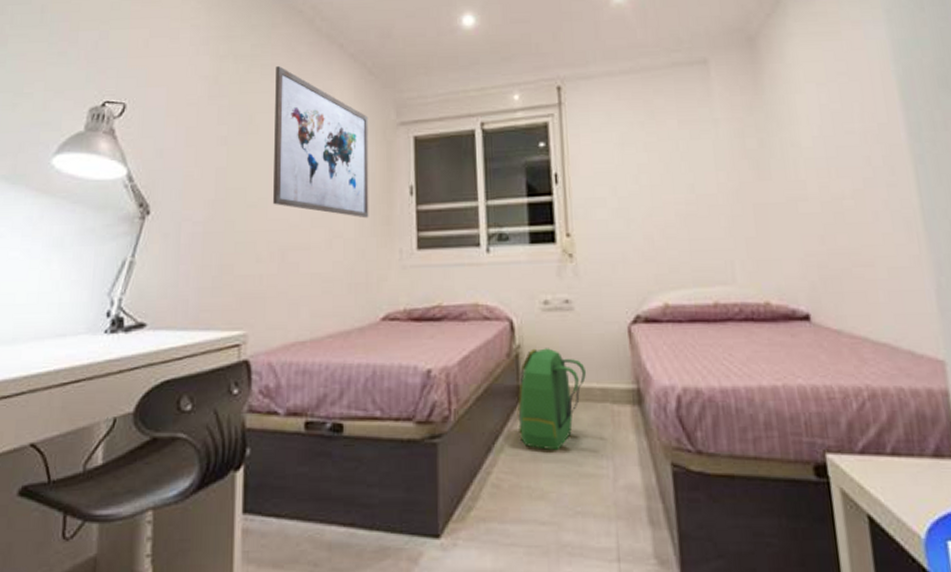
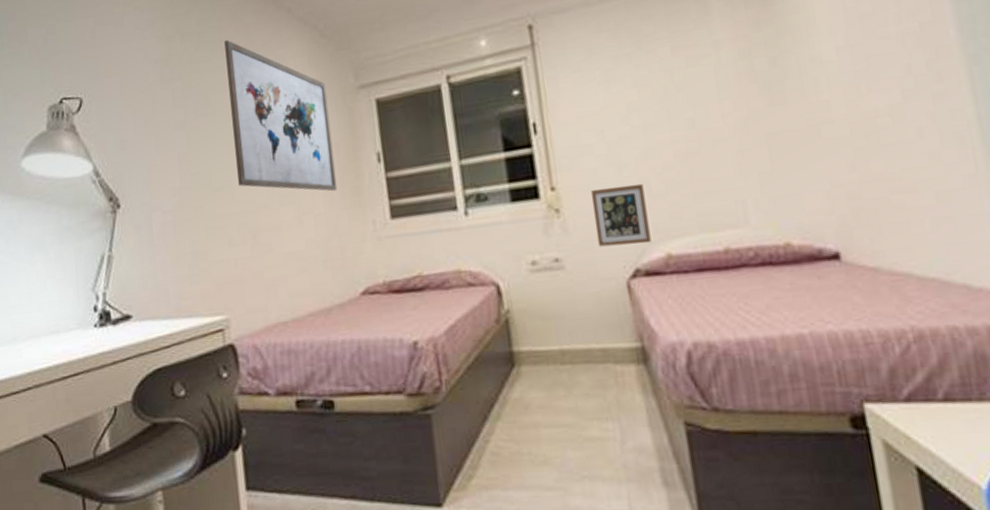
backpack: present [518,348,586,451] -> none [511,310,584,416]
picture frame: none [601,237,652,293] -> present [590,183,651,247]

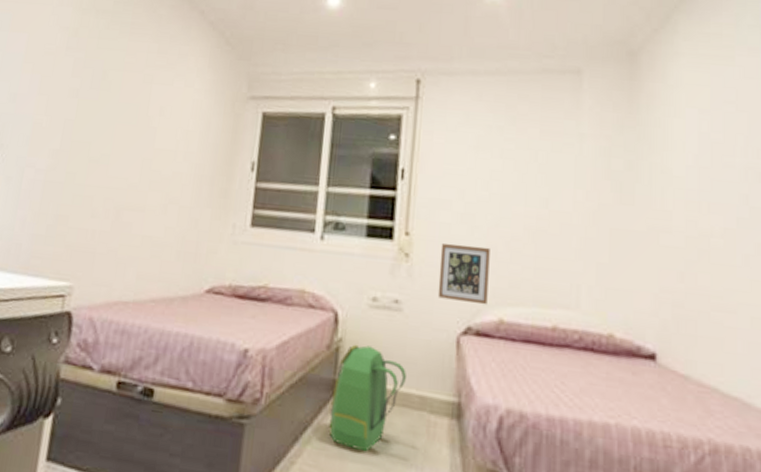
wall art: present [224,39,338,192] -> none [115,24,220,189]
backpack: none [511,310,584,416] -> present [328,344,406,452]

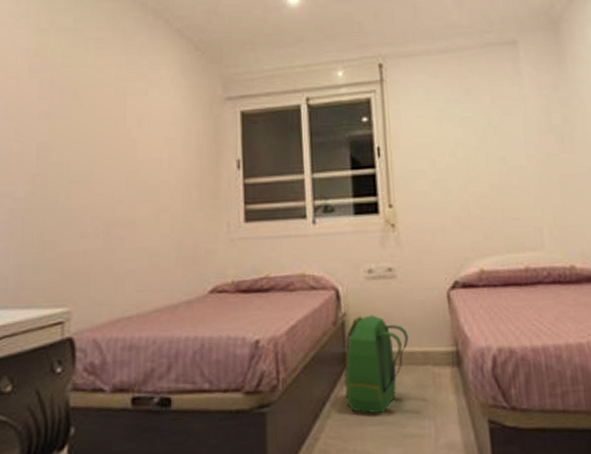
picture frame: present [437,243,490,305] -> none [421,207,469,260]

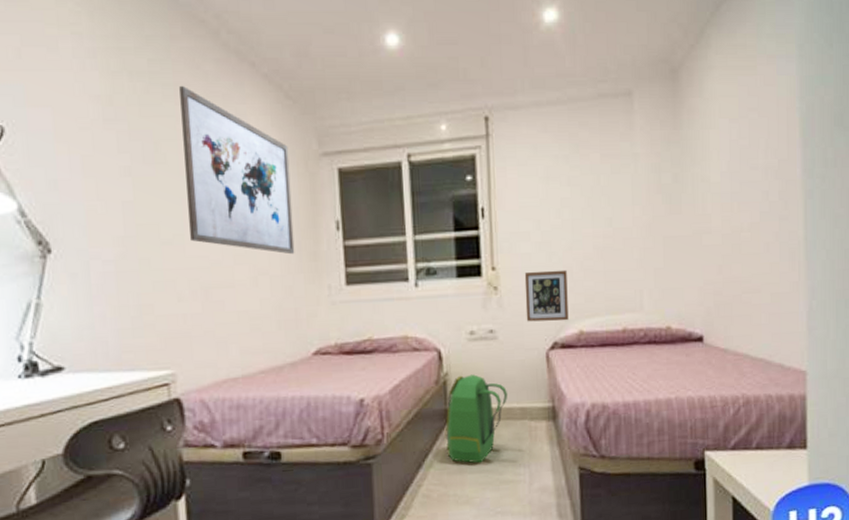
wall art: none [98,39,196,192] -> present [179,85,295,255]
picture frame: none [421,207,469,260] -> present [524,269,569,322]

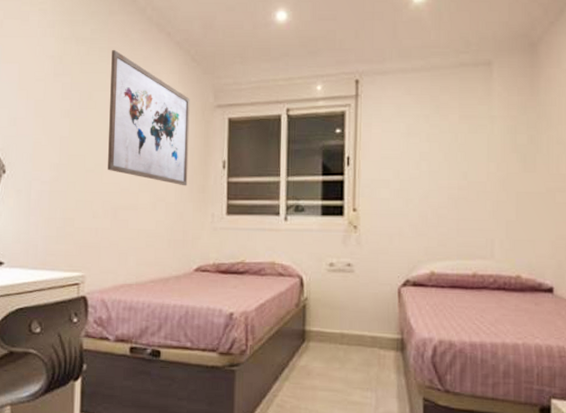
backpack: present [445,374,507,463] -> none [301,301,360,383]
picture frame: present [524,269,569,322] -> none [381,215,422,262]

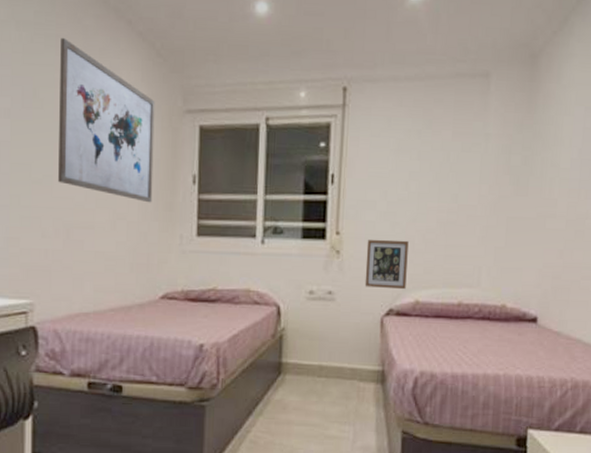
picture frame: none [381,215,422,262] -> present [364,239,409,290]

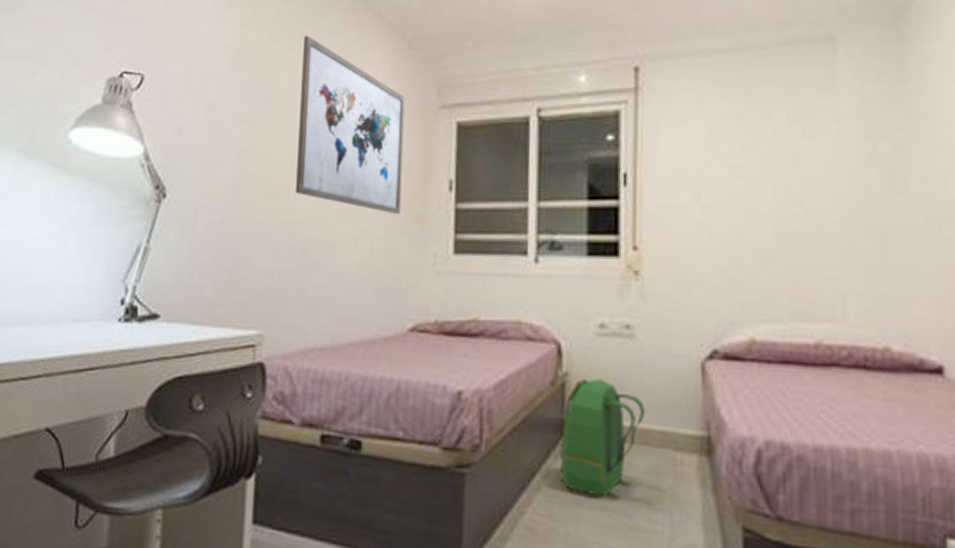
backpack: none [277,331,340,417] -> present [559,378,645,497]
picture frame: present [364,239,409,290] -> none [675,255,735,324]

